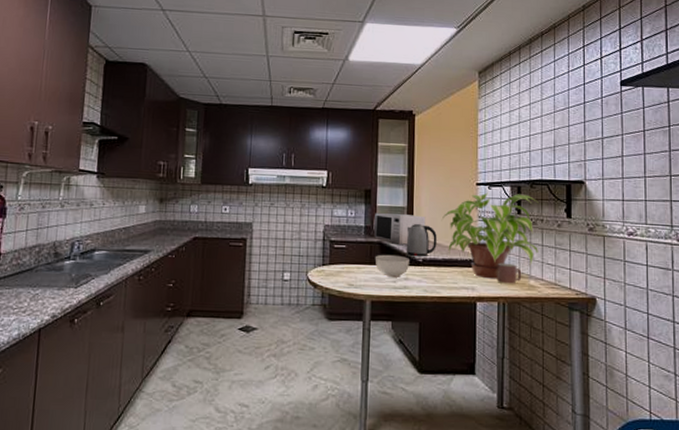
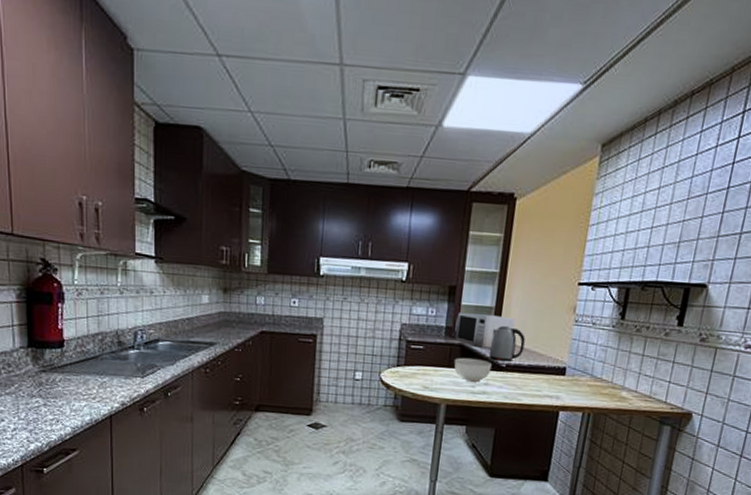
plant: present [442,192,539,279] -> none [534,293,648,389]
mug: present [497,262,522,285] -> none [585,371,615,396]

